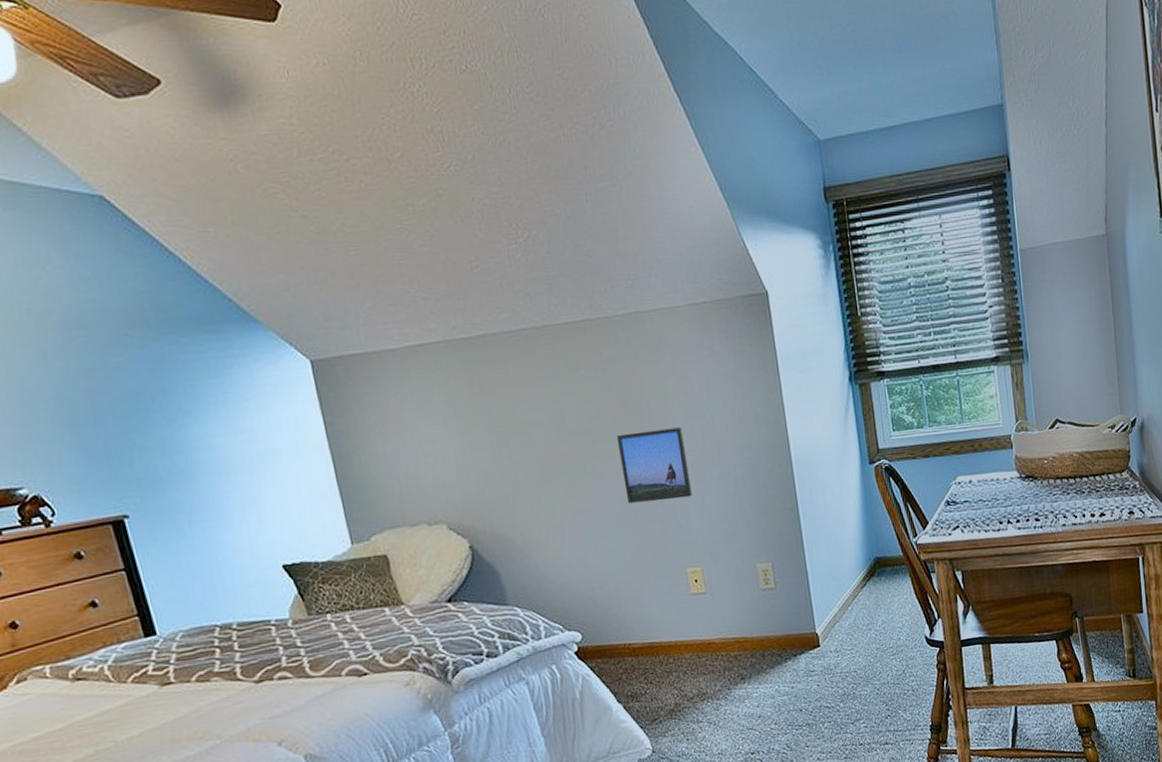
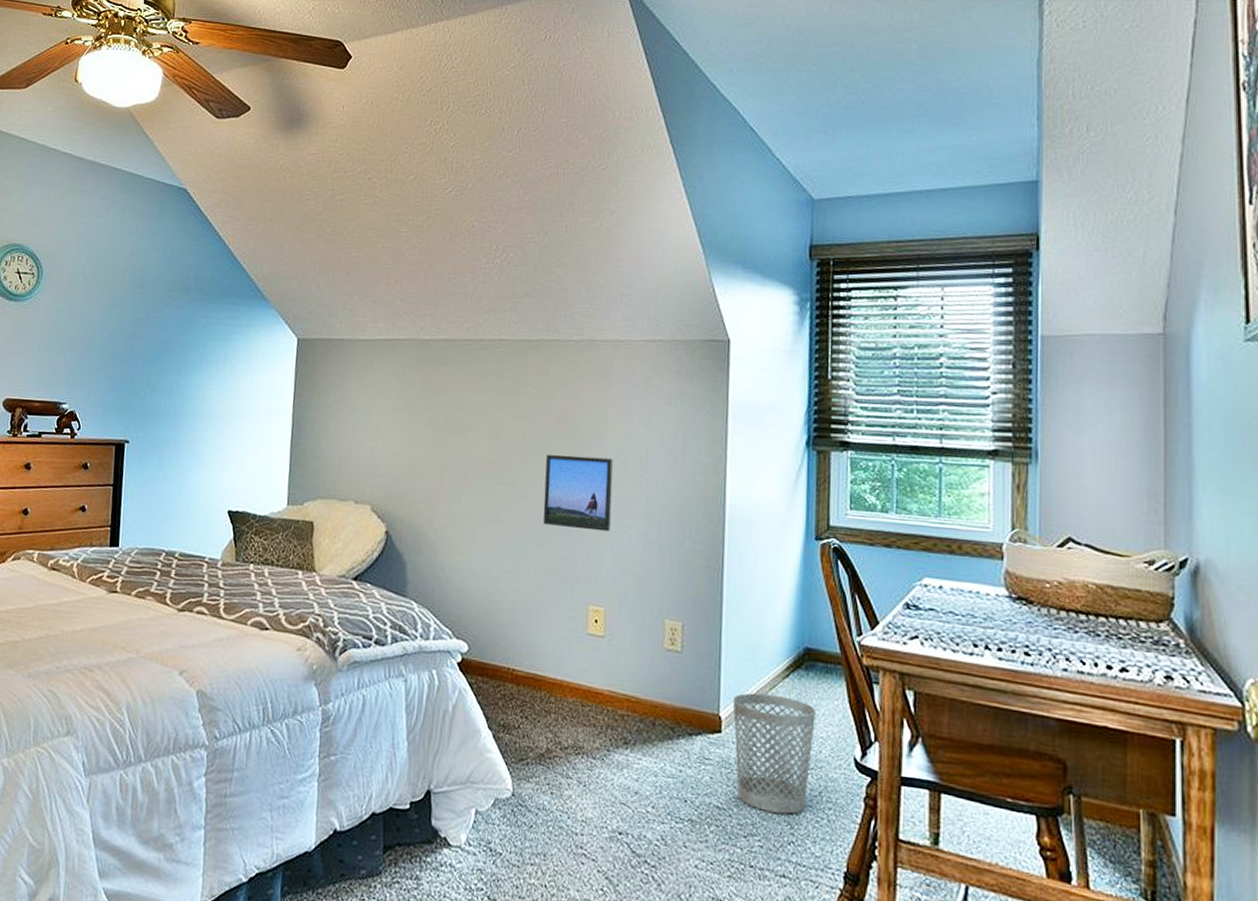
wastebasket: none [824,602,895,699] -> present [732,693,815,815]

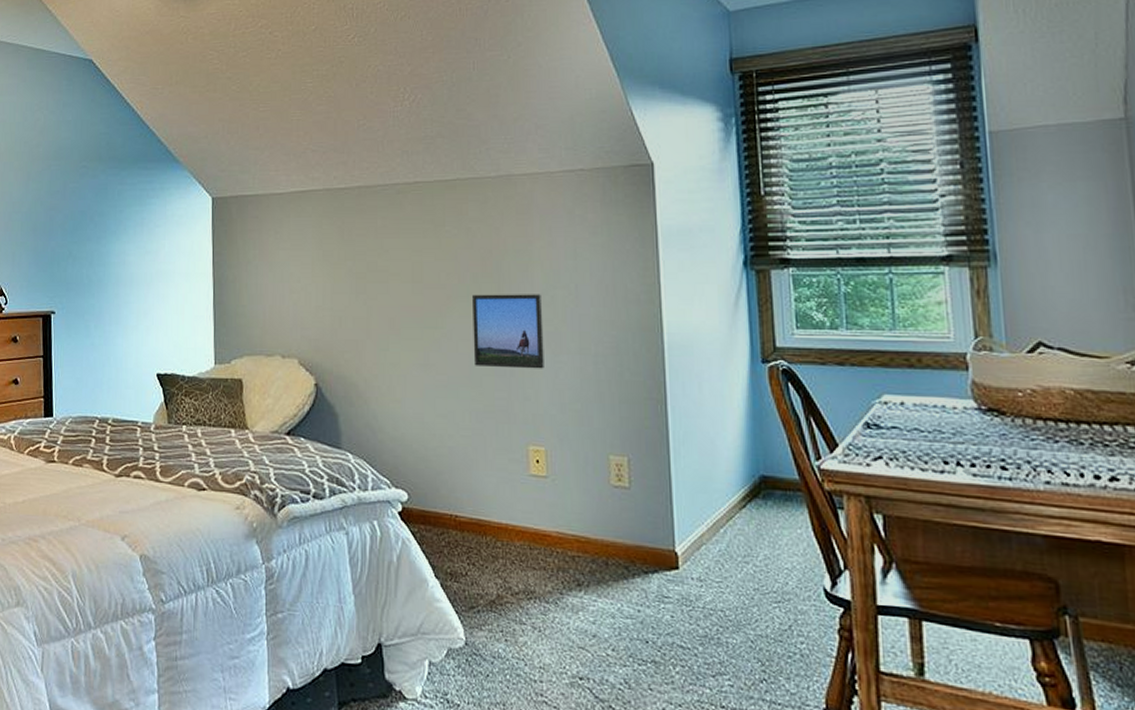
wastebasket: present [732,693,815,815] -> none [688,526,778,651]

